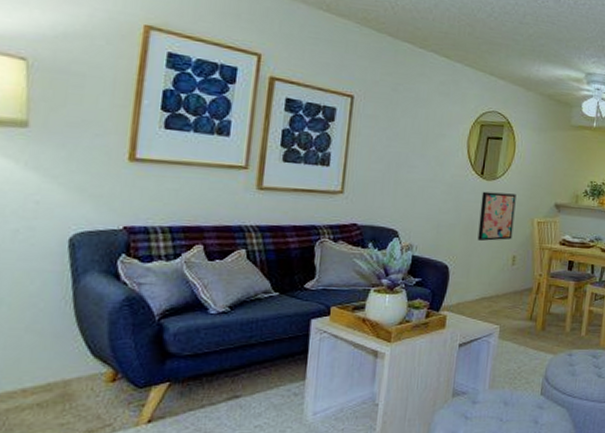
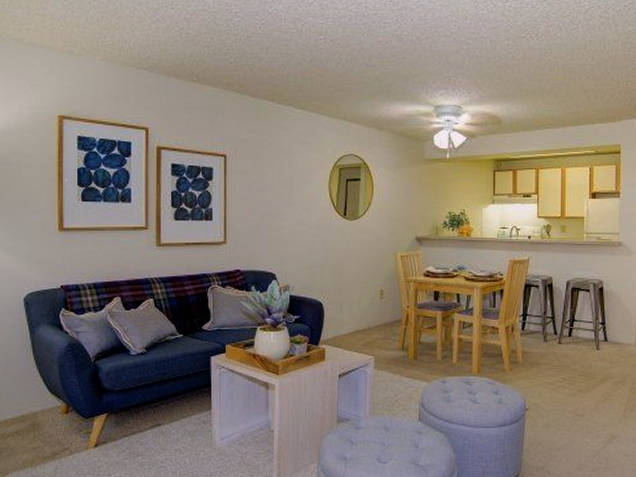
wall art: present [477,191,516,241] -> none [346,231,378,277]

